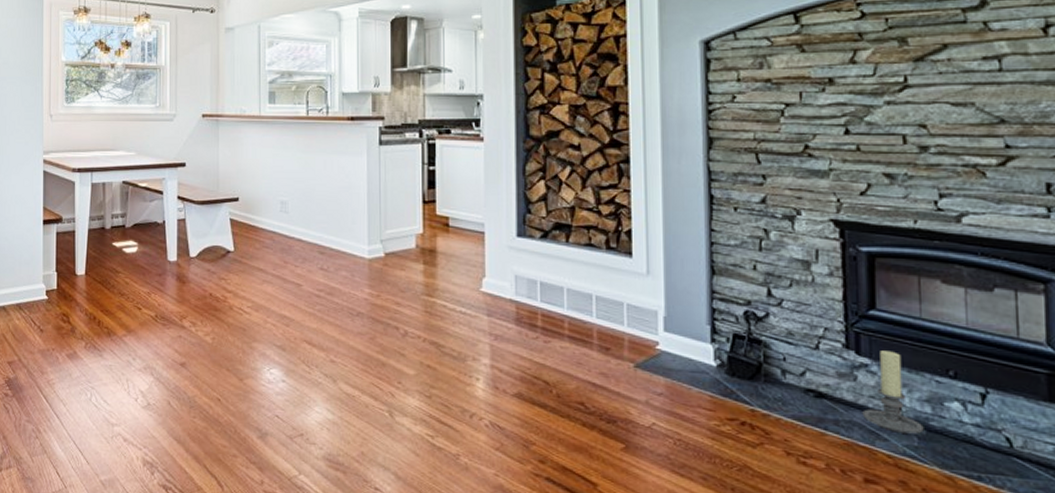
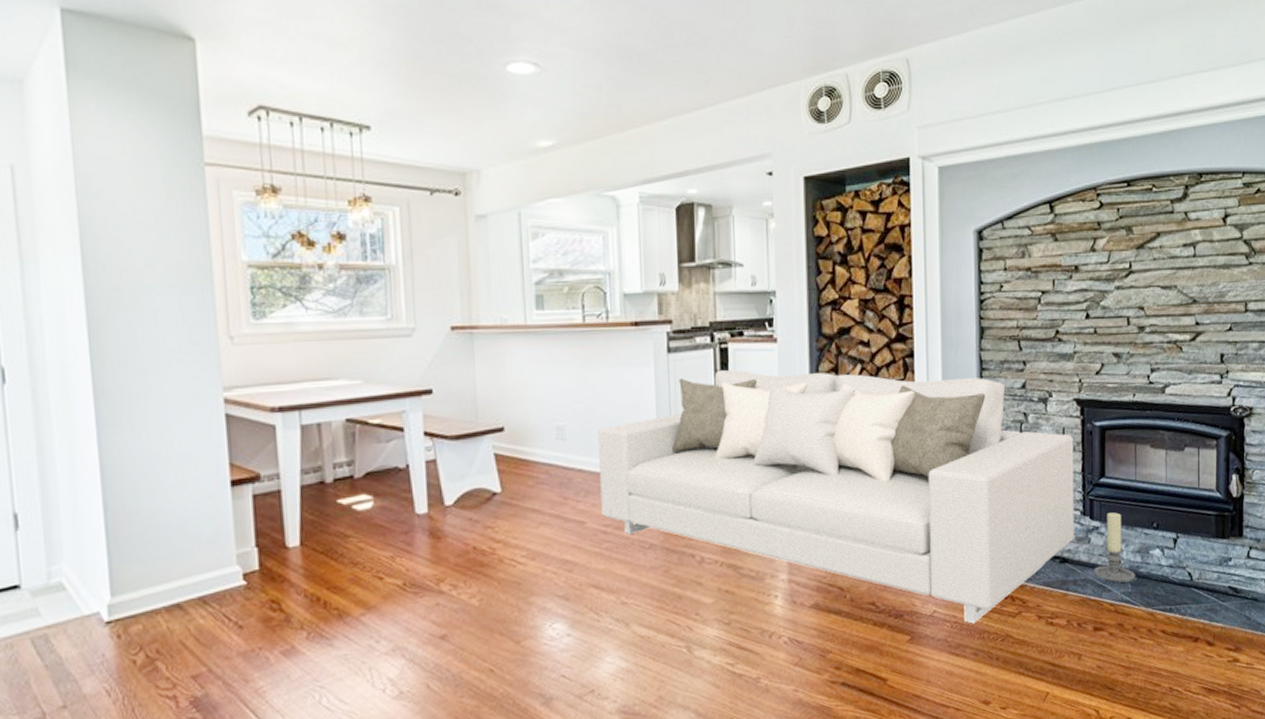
sofa: none [316,162,834,446] -> present [598,369,1074,624]

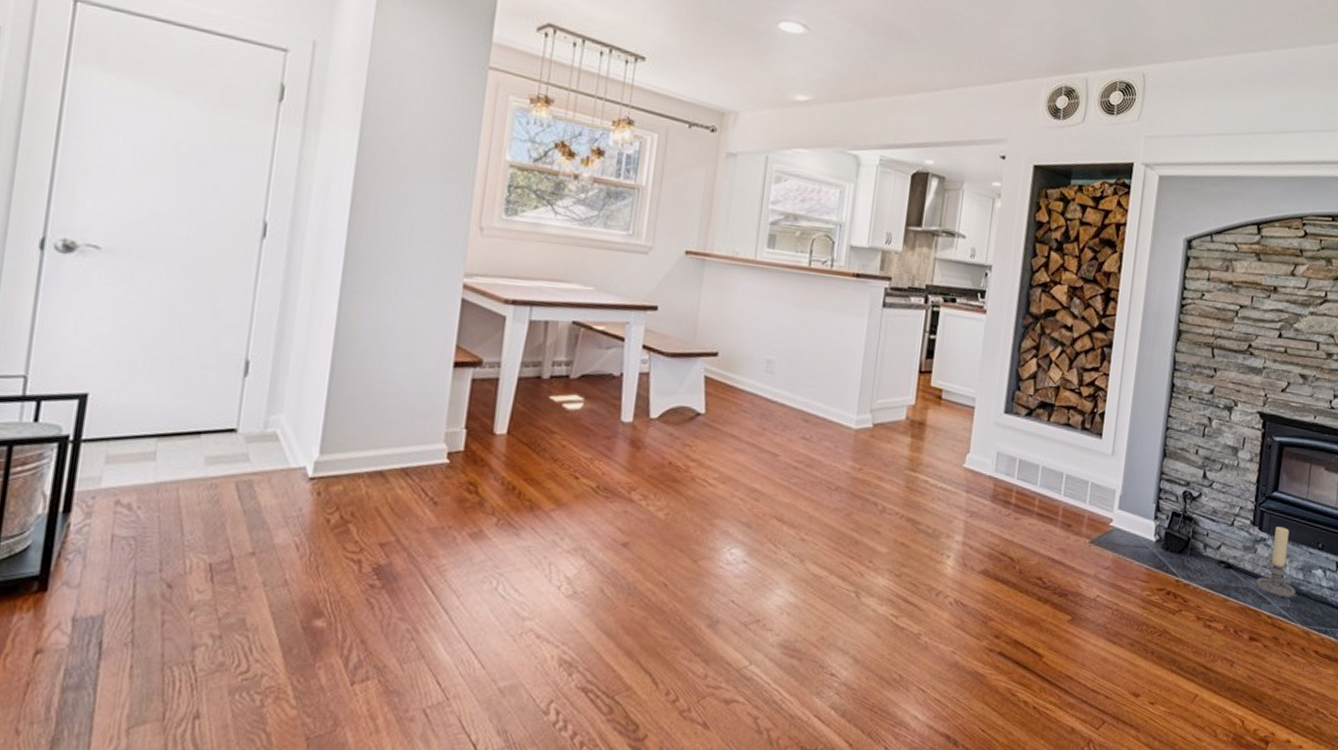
sofa: present [598,369,1074,624] -> none [796,330,1253,614]

